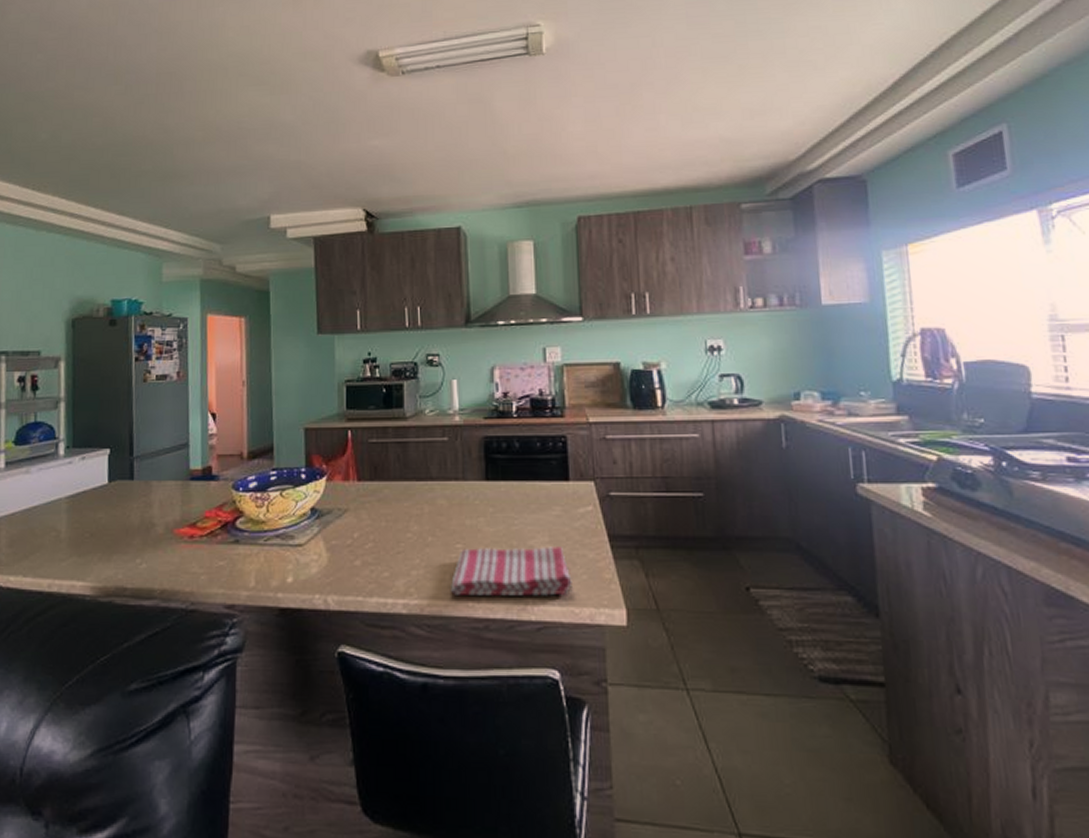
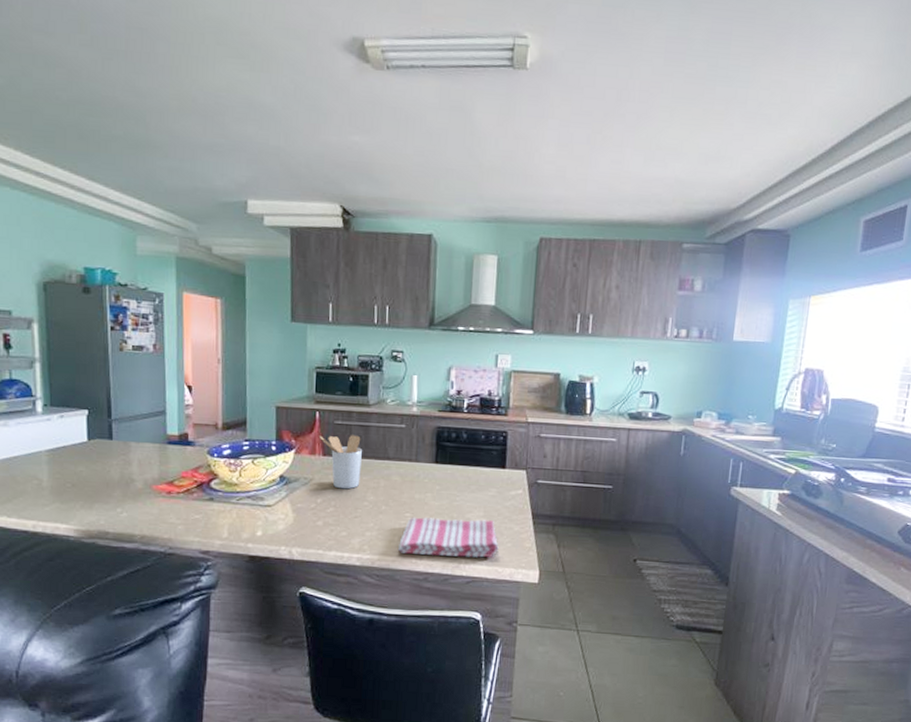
utensil holder: none [353,454,401,519] -> present [320,435,362,489]

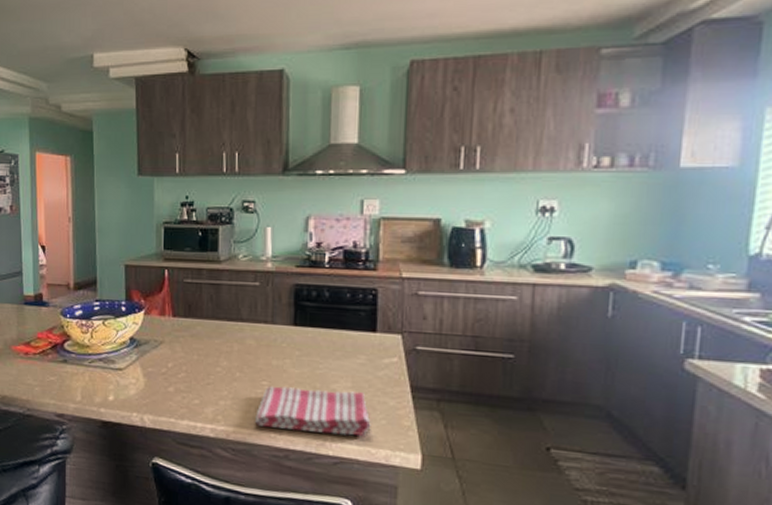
utensil holder: present [320,435,362,489] -> none [169,294,213,353]

